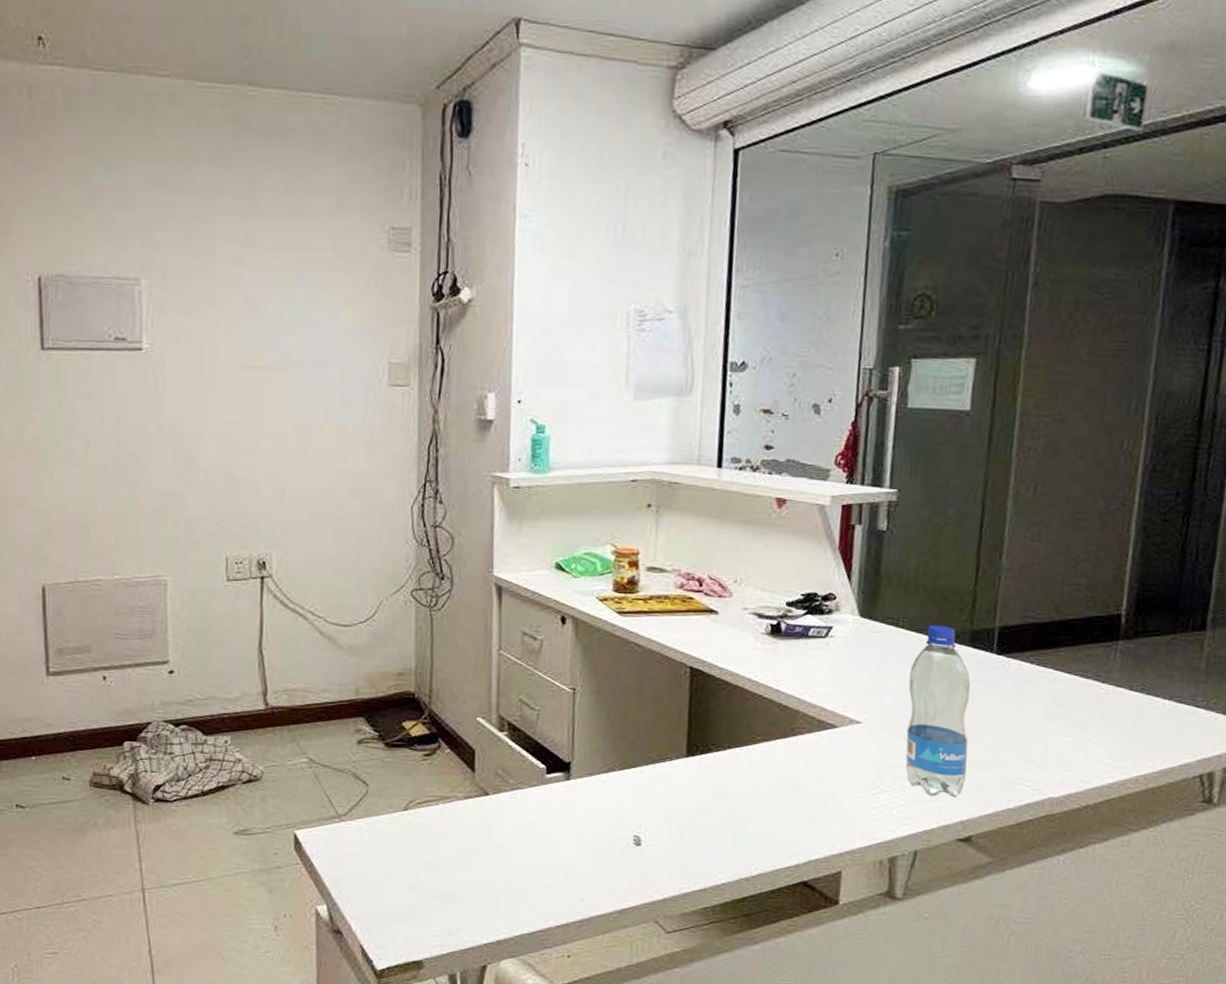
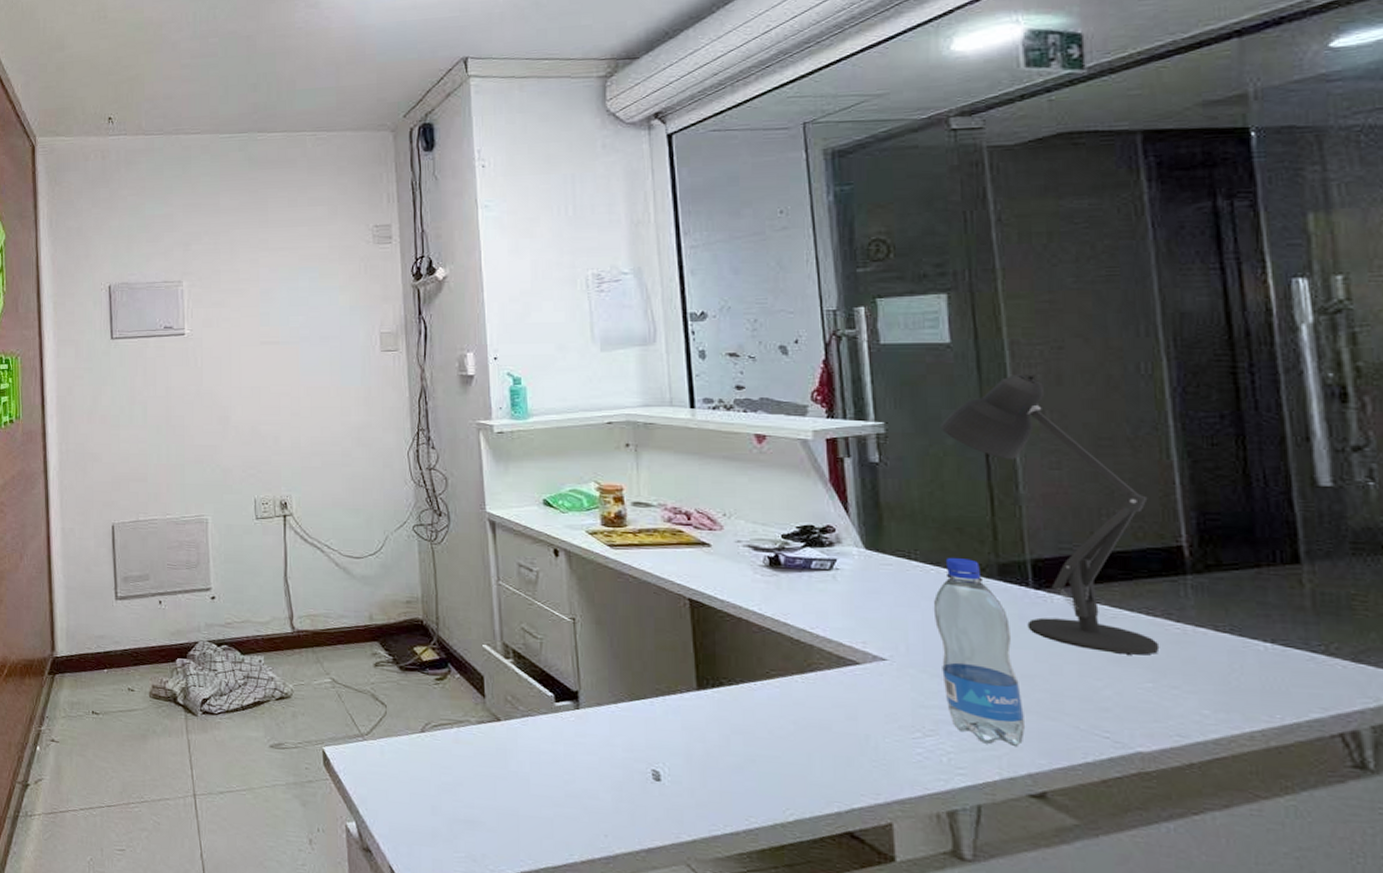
desk lamp: none [946,446,1104,713] -> present [940,374,1160,655]

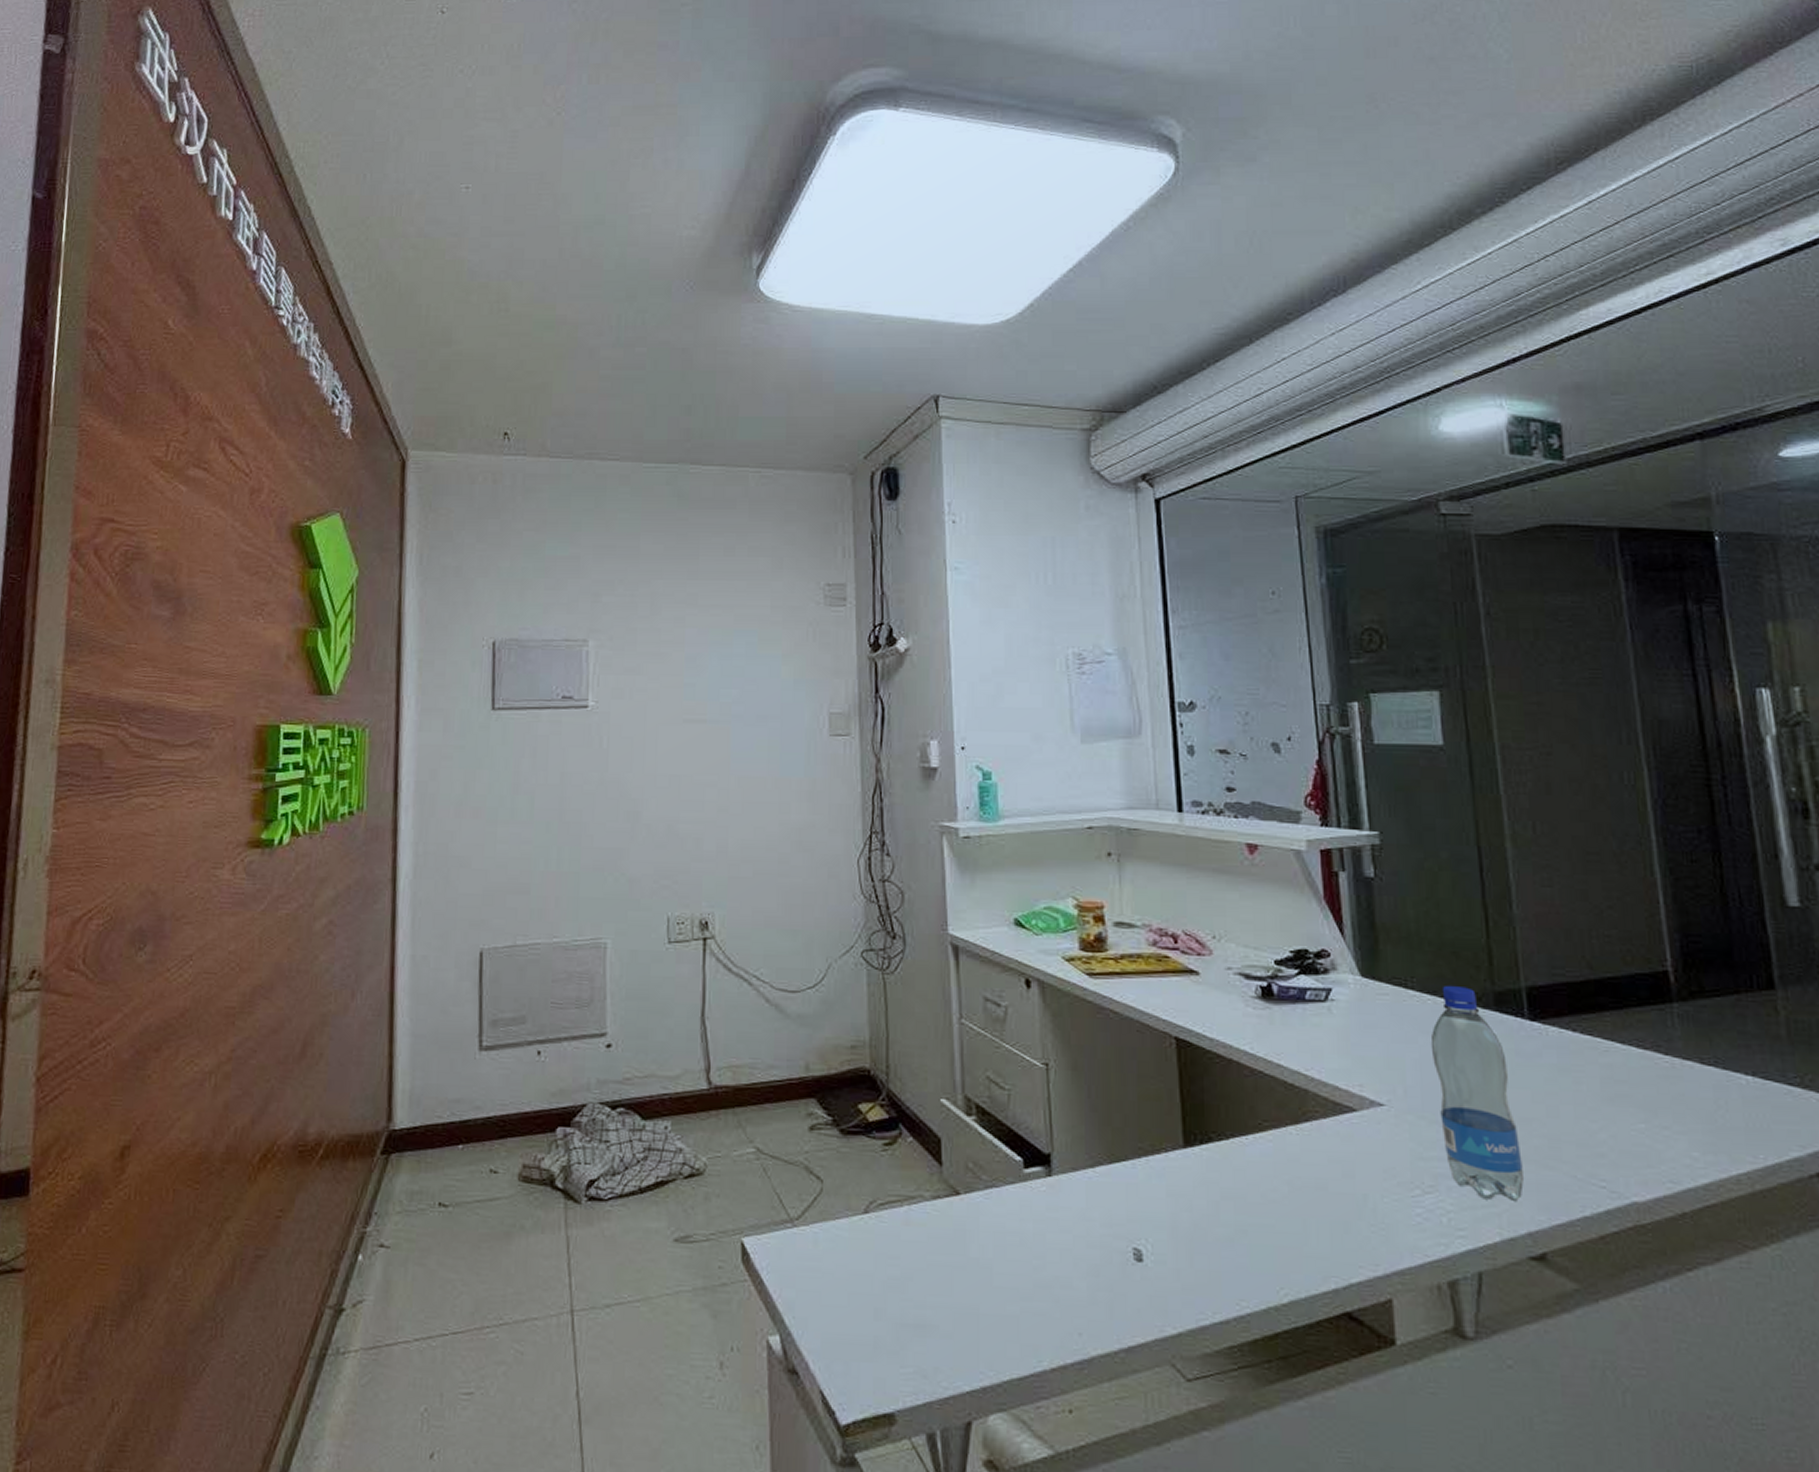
desk lamp: present [940,374,1160,655] -> none [1435,781,1651,1093]

